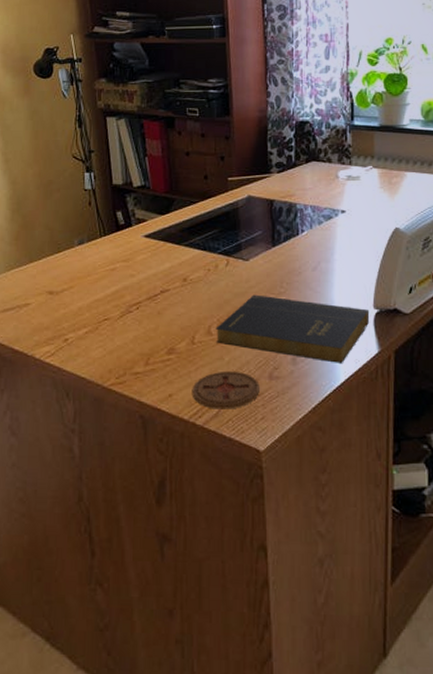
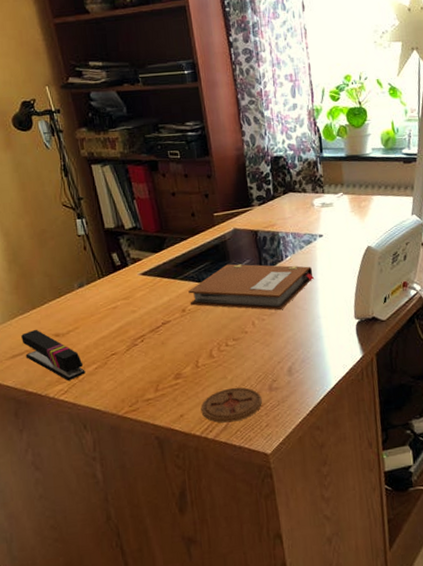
stapler: none [15,284,75,342] -> present [21,329,86,380]
notebook: none [192,233,332,290] -> present [188,264,315,311]
book: present [215,294,370,363] -> none [216,317,353,370]

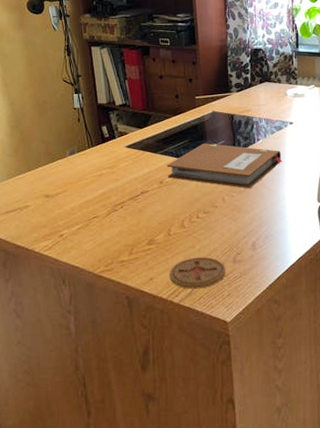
stapler: present [21,329,86,380] -> none [16,189,69,238]

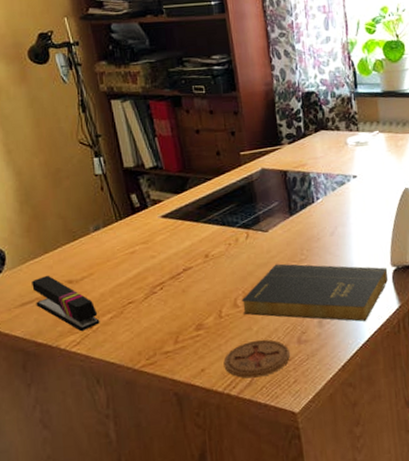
stapler: none [16,189,69,238] -> present [32,275,100,331]
notebook: present [167,143,283,189] -> none [212,206,348,257]
book: none [188,193,315,248] -> present [241,263,389,322]

